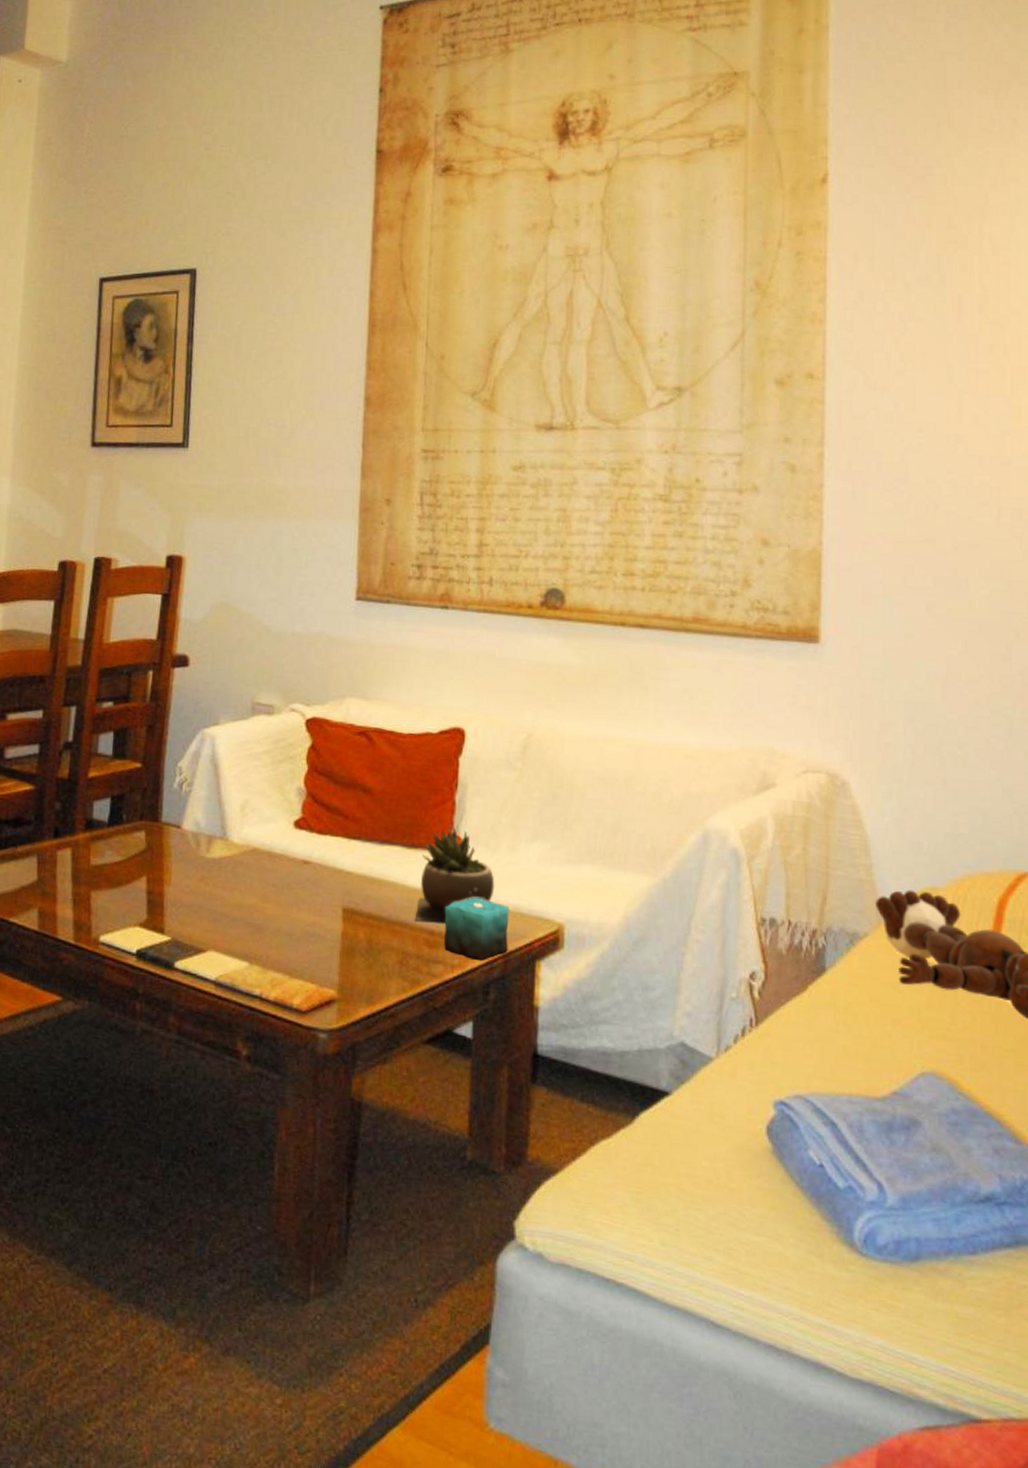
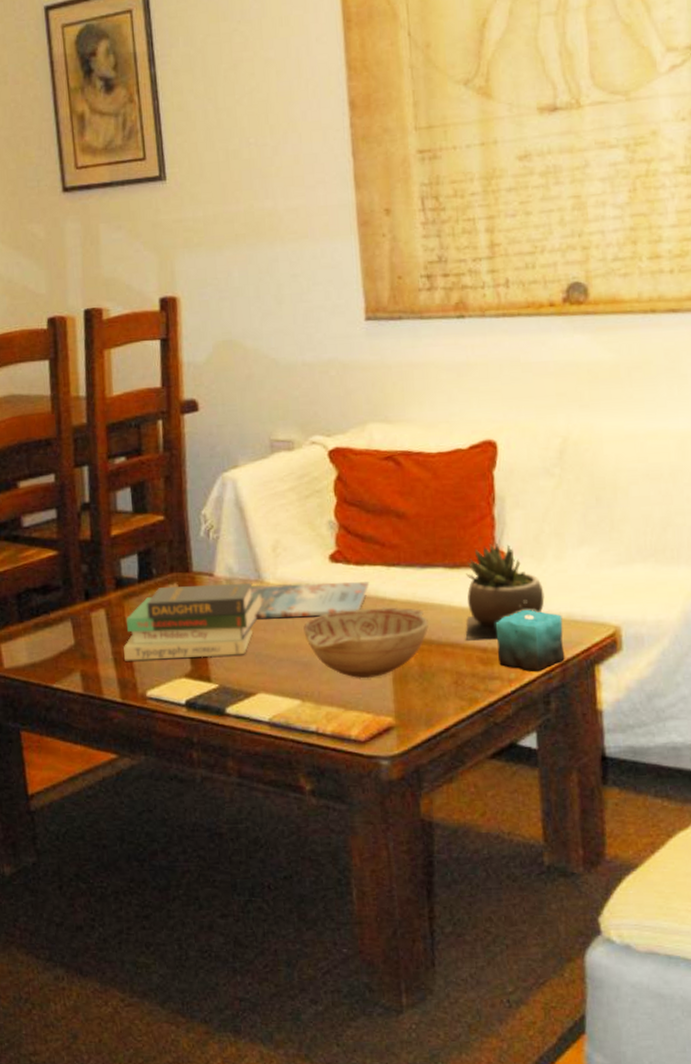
books: none [83,834,224,911] -> present [124,582,262,661]
magazine: none [214,842,330,881] -> present [250,582,370,618]
decorative bowl: none [260,877,381,949] -> present [303,607,428,679]

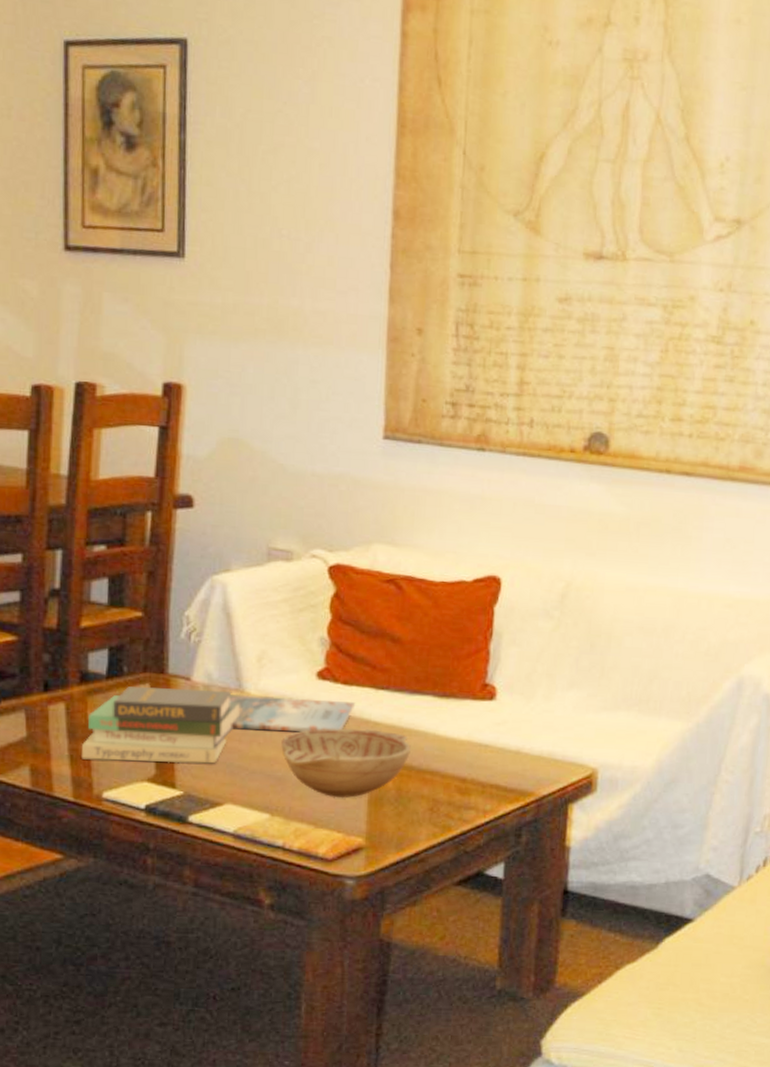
succulent plant: present [465,541,545,641] -> none [446,675,530,771]
candle: present [495,601,565,673] -> none [476,736,544,806]

